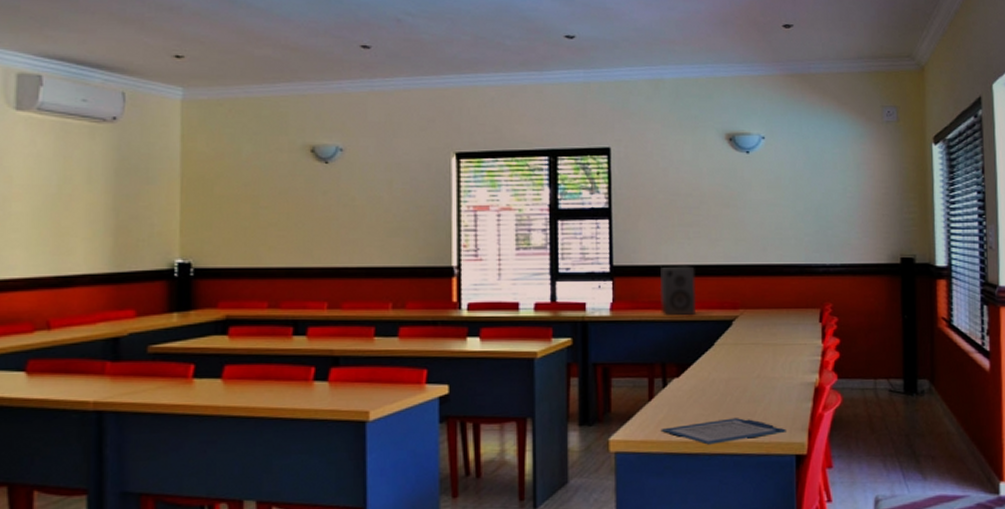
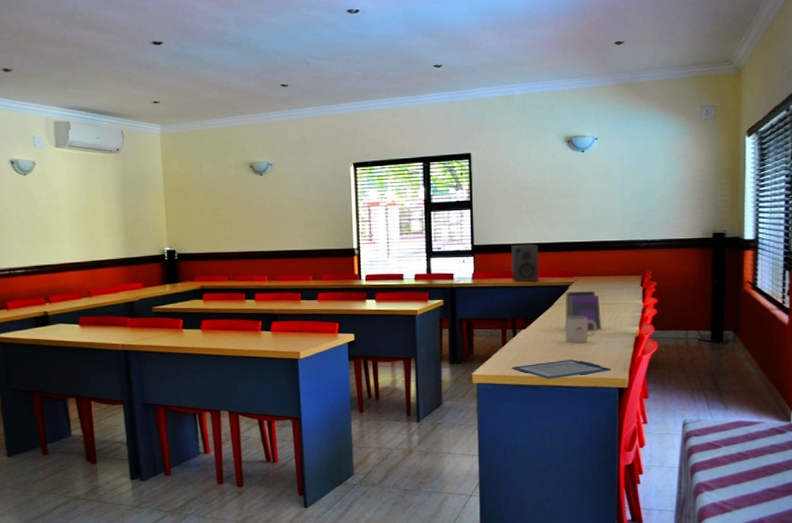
books: none [727,328,774,380] -> present [564,291,602,331]
mug: none [728,360,767,397] -> present [564,315,596,344]

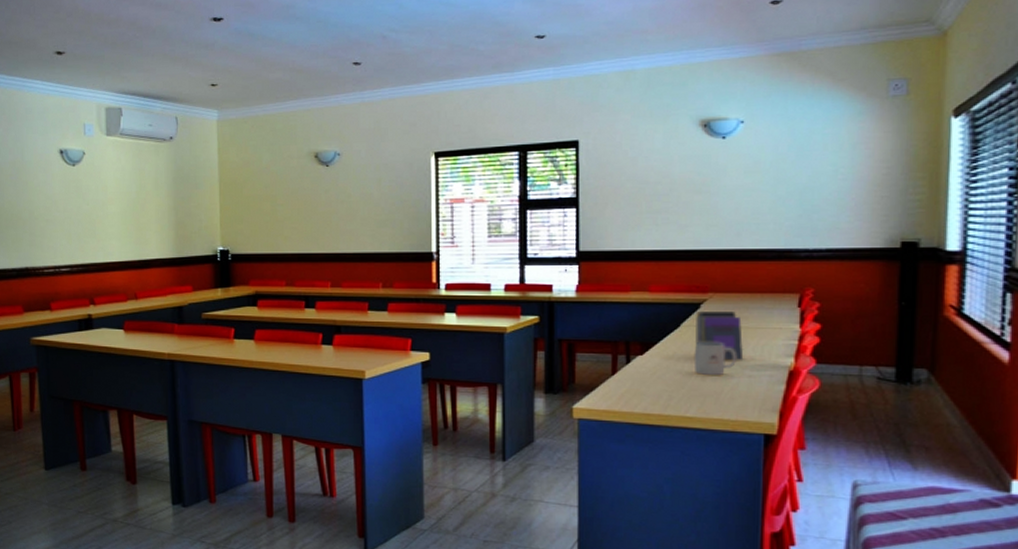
speaker: present [510,244,540,283] -> none [625,251,664,299]
clipboard: present [511,359,611,379] -> none [623,395,755,419]

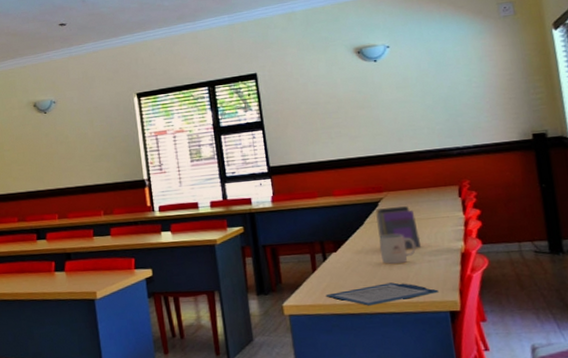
clipboard: none [623,395,755,419] -> present [325,282,439,306]

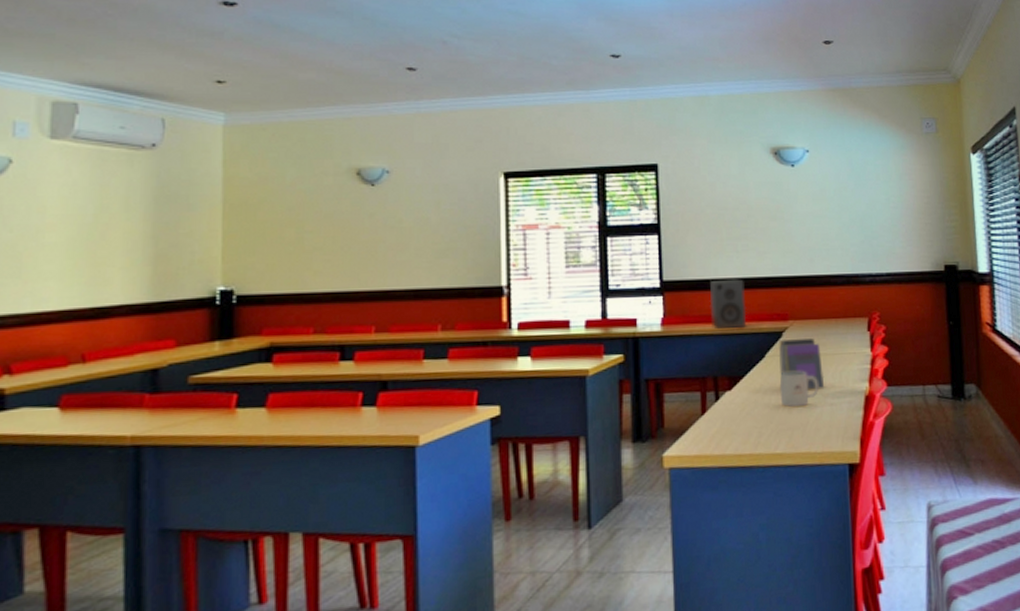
speaker: none [310,160,346,204] -> present [709,279,747,330]
clipboard: present [325,282,439,306] -> none [714,429,839,457]

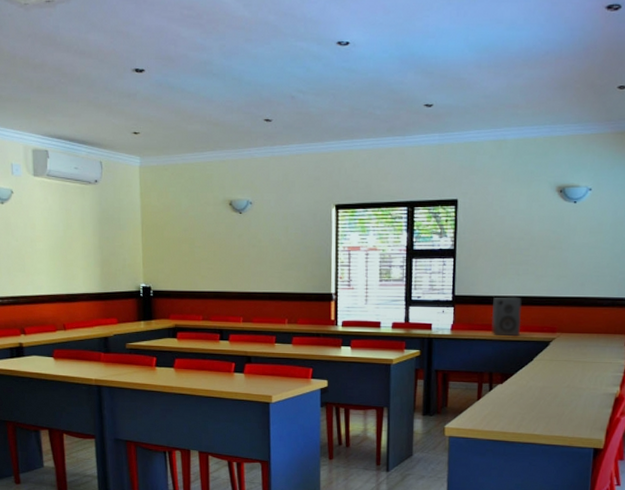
books: present [778,338,825,390] -> none [544,348,582,389]
mug: present [779,370,818,408] -> none [542,373,576,402]

